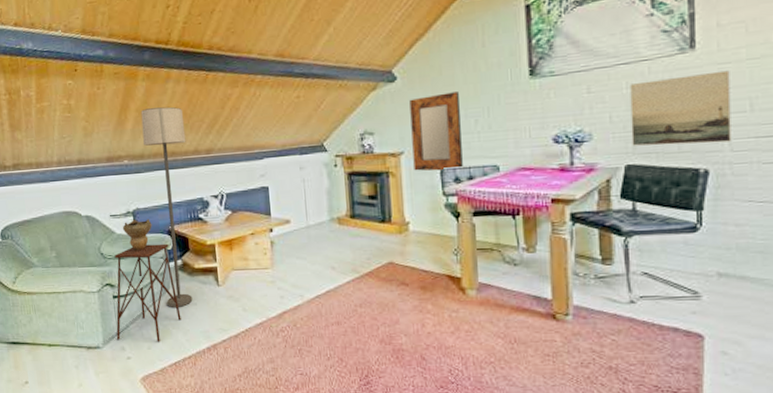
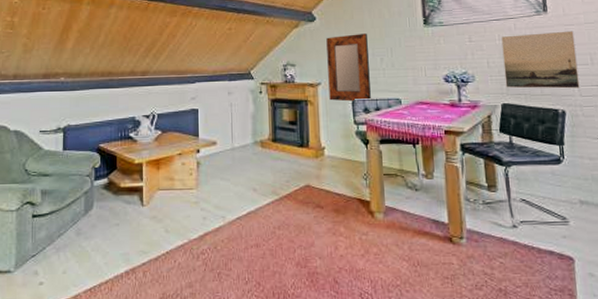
side table: present [114,243,181,342] -> none [30,161,101,266]
decorative bowl: present [122,219,152,251] -> none [51,136,82,169]
lamp: present [141,106,193,308] -> none [82,30,124,229]

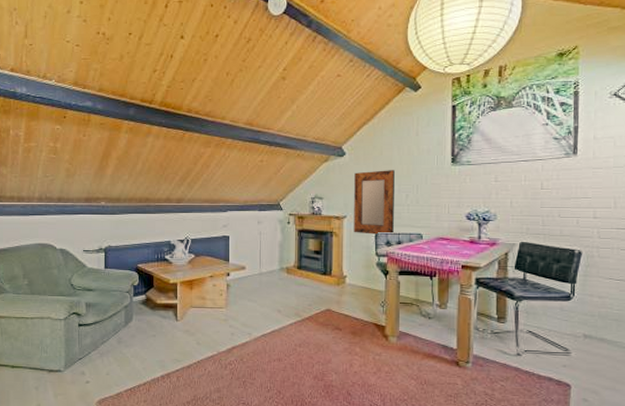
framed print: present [501,31,580,89] -> none [526,174,601,231]

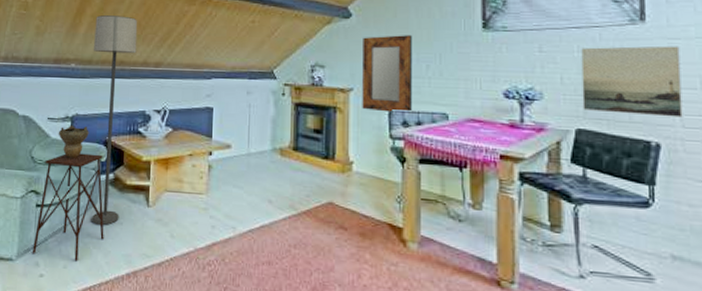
side table: none [77,279,140,369] -> present [32,153,104,262]
decorative bowl: none [93,256,122,285] -> present [58,126,89,159]
lamp: none [121,158,160,339] -> present [92,15,138,226]
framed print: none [526,174,601,231] -> present [581,46,683,118]

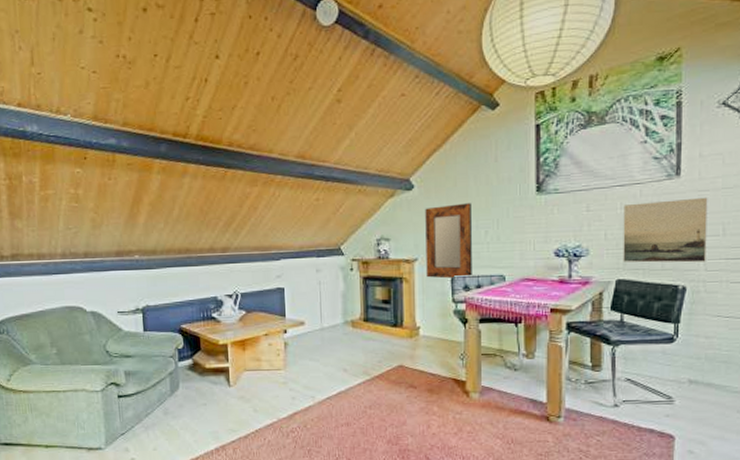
side table: present [32,153,104,262] -> none [120,342,190,443]
decorative bowl: present [58,126,89,159] -> none [130,317,163,350]
lamp: present [92,15,138,226] -> none [154,202,202,409]

